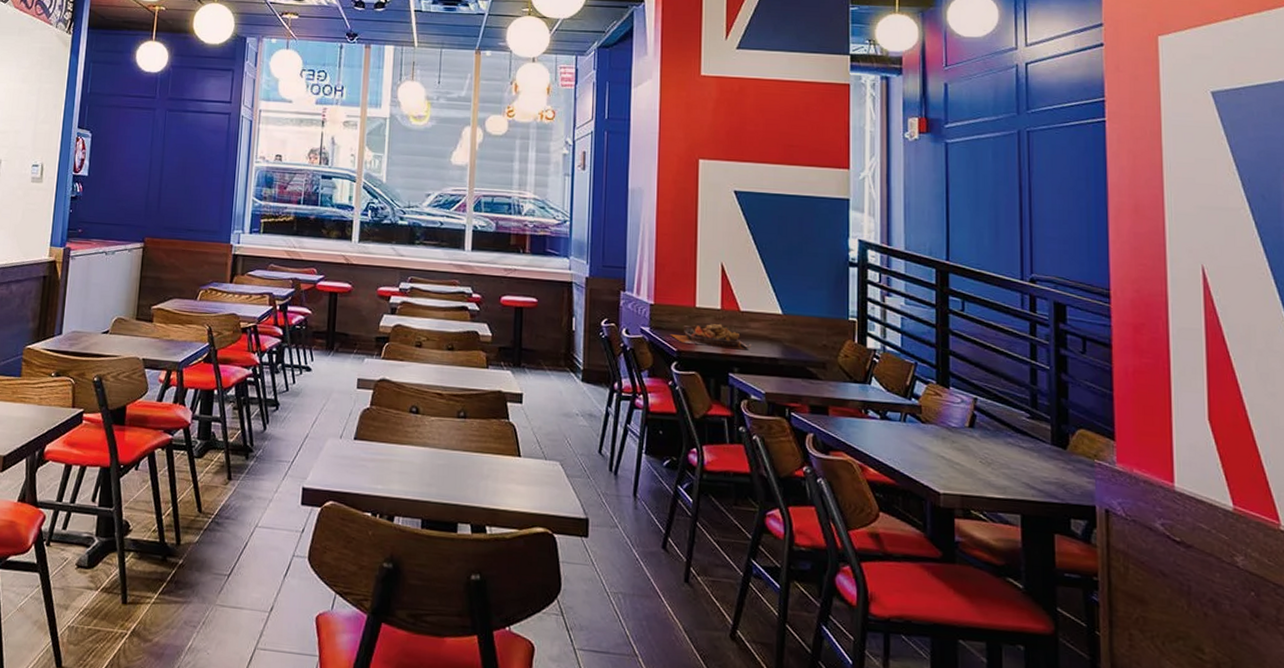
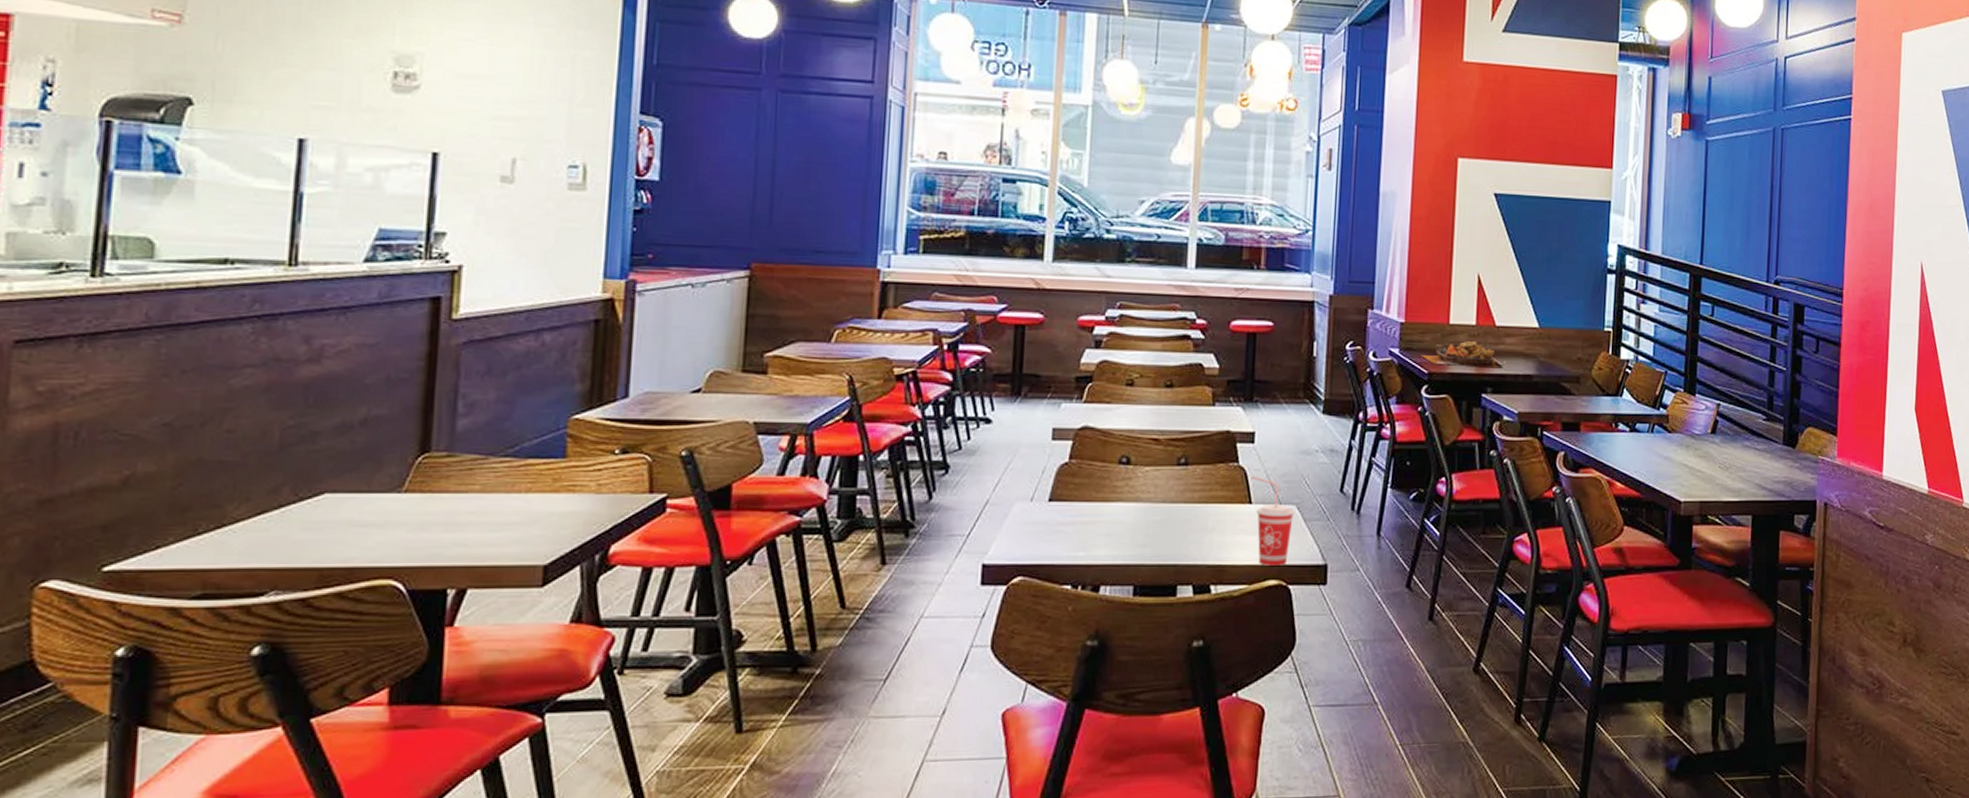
beverage cup: none [520,431,559,515] -> present [1251,475,1295,566]

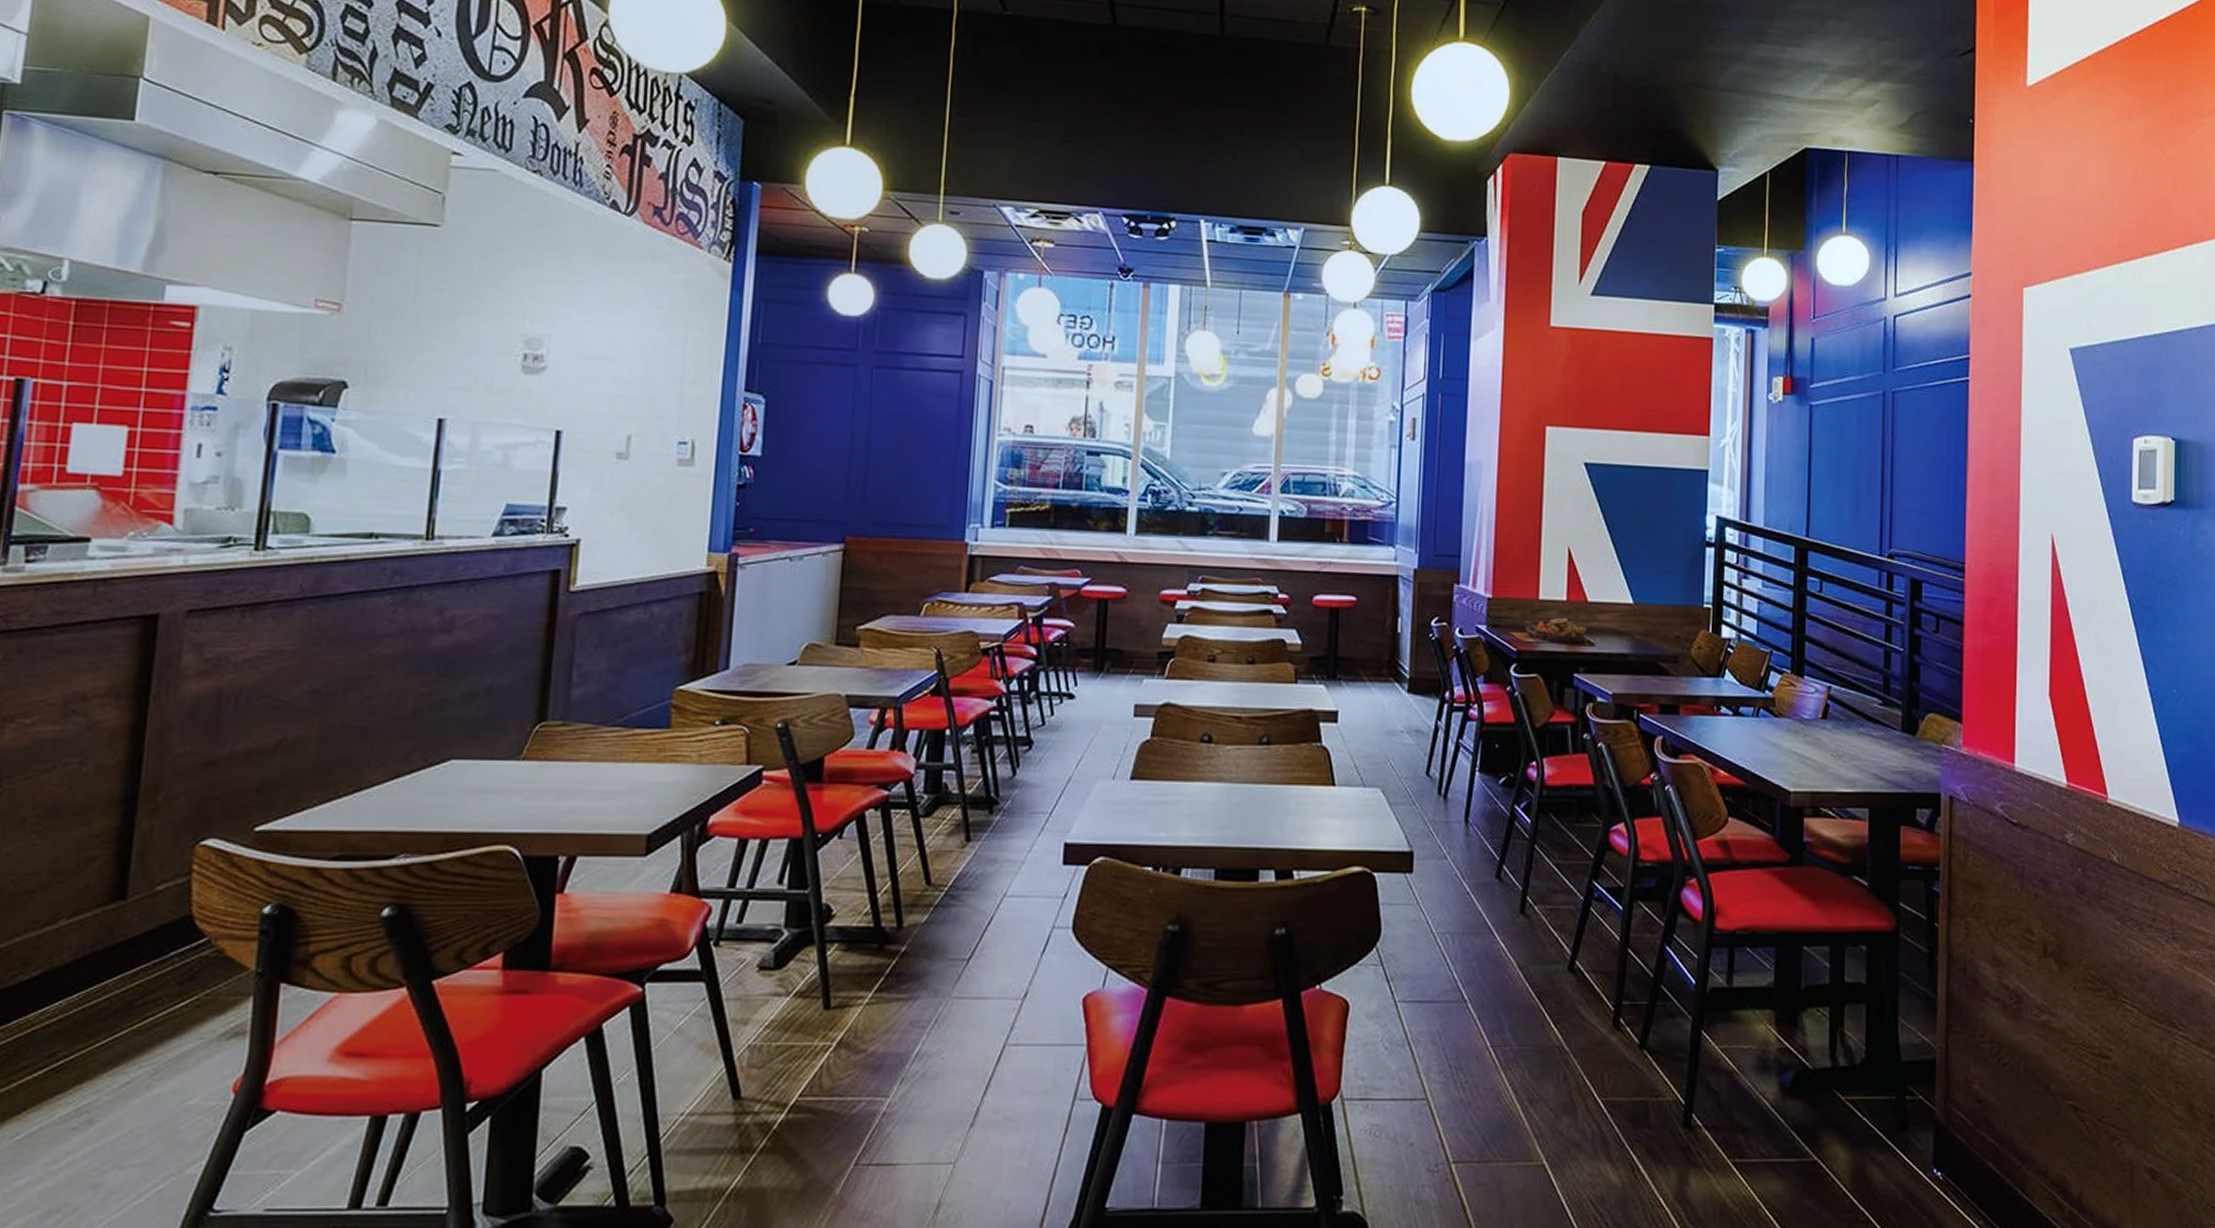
beverage cup: present [1251,475,1295,566] -> none [1335,756,1379,851]

